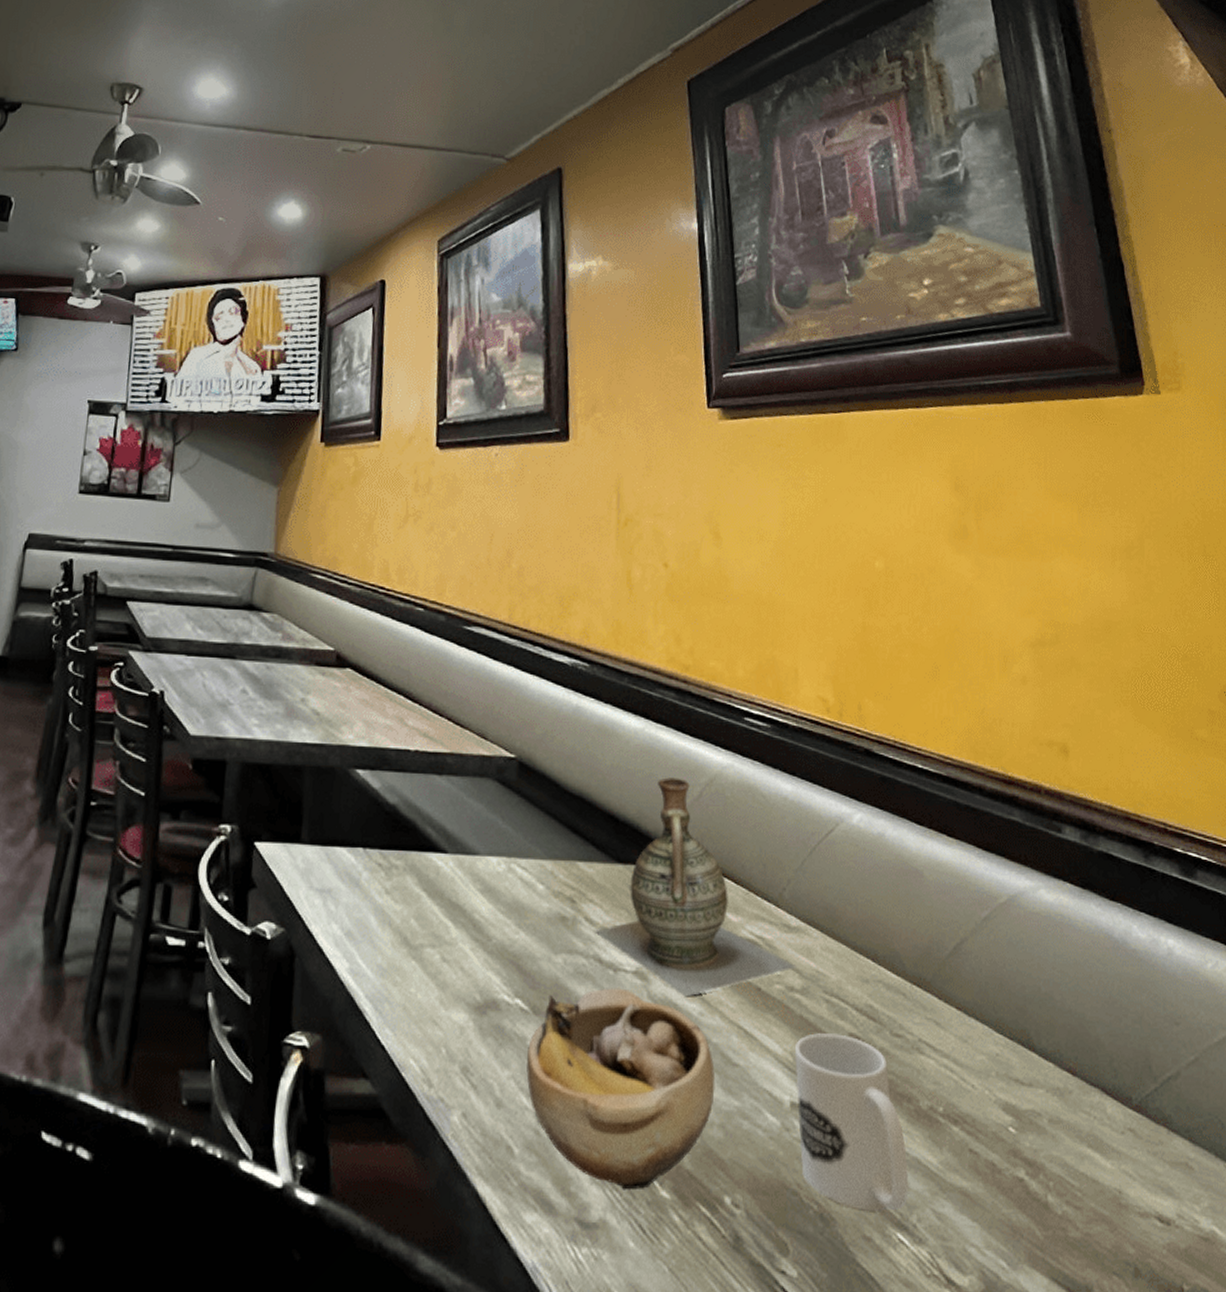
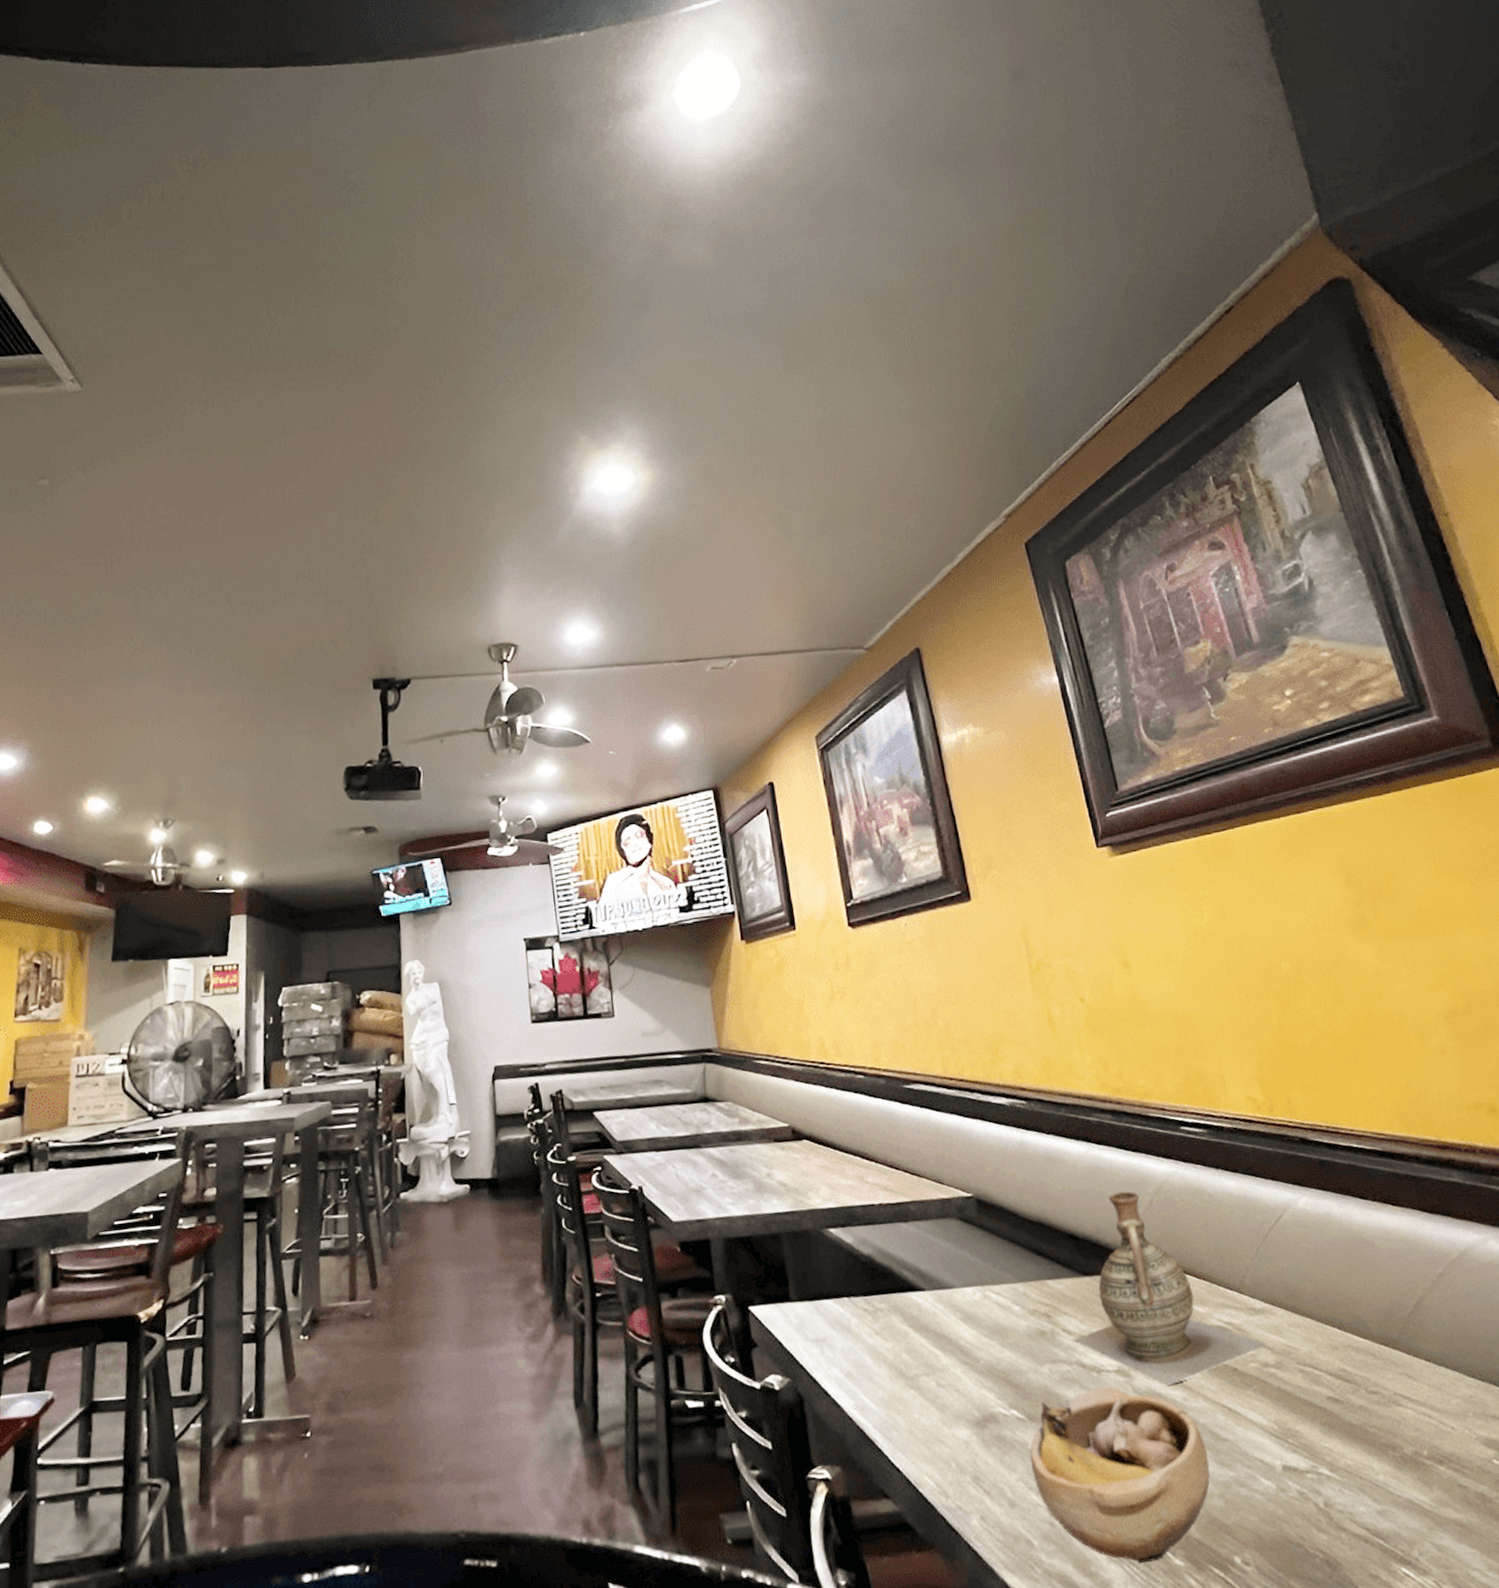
mug: present [794,1033,909,1211] -> none [1277,1399,1406,1553]

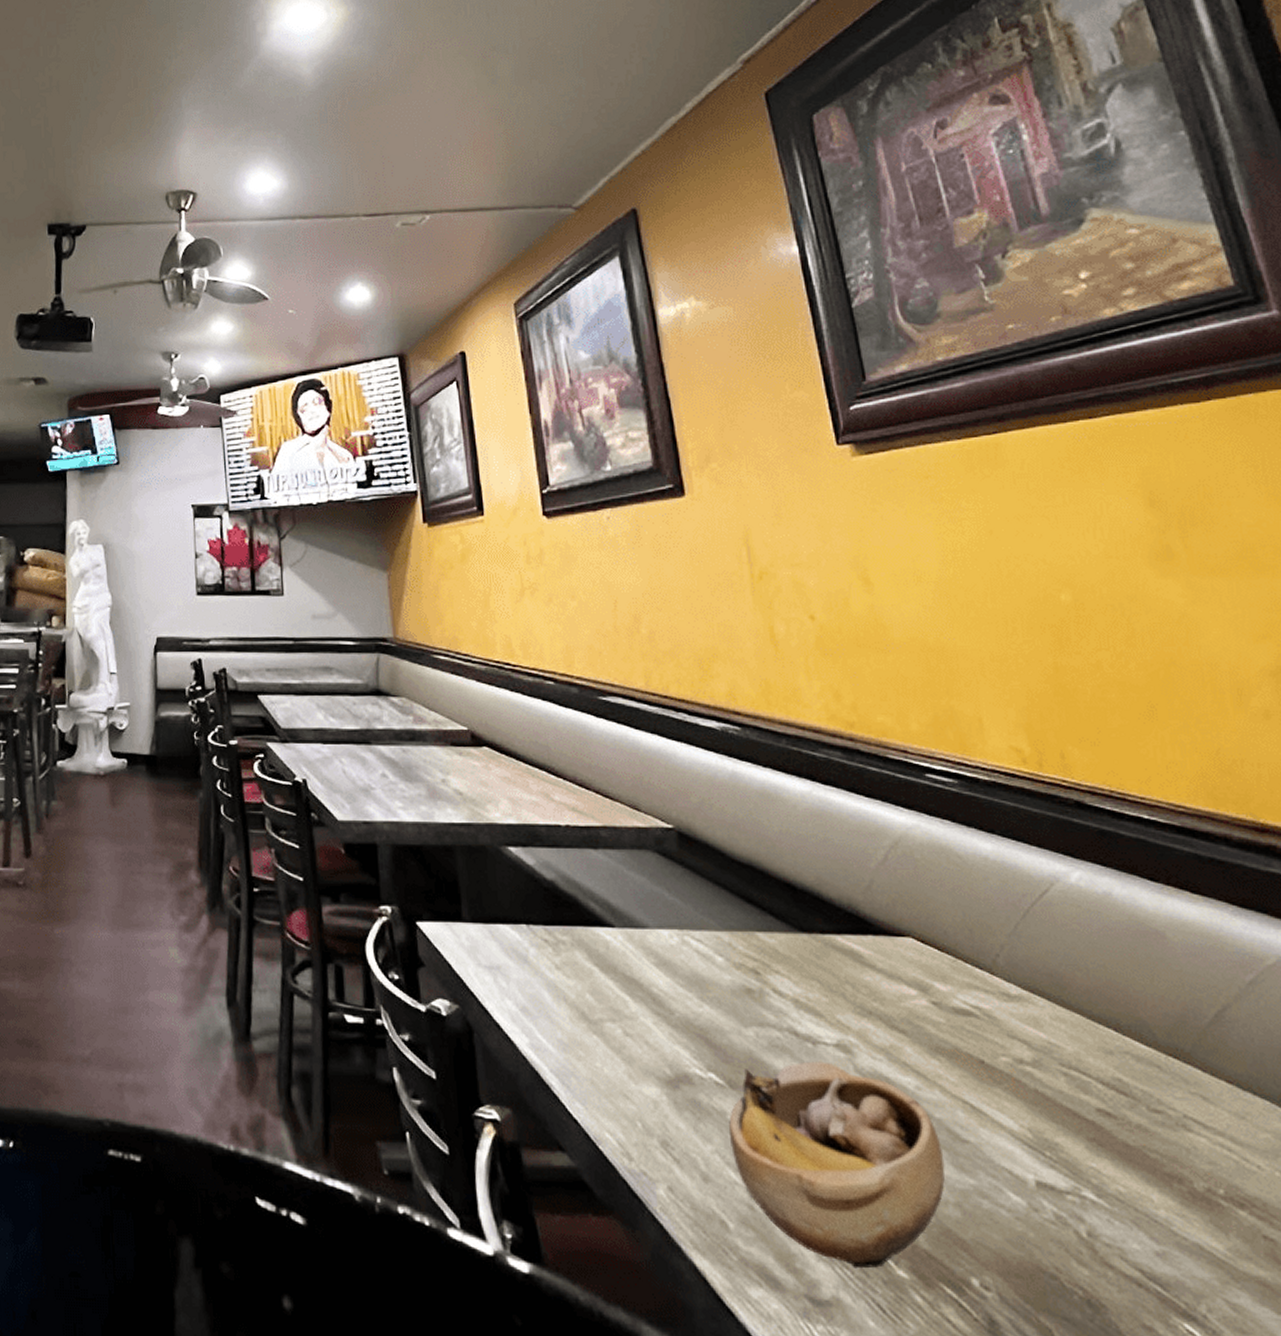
ceramic jug: present [1072,1191,1269,1387] -> none [784,841,1025,1071]

